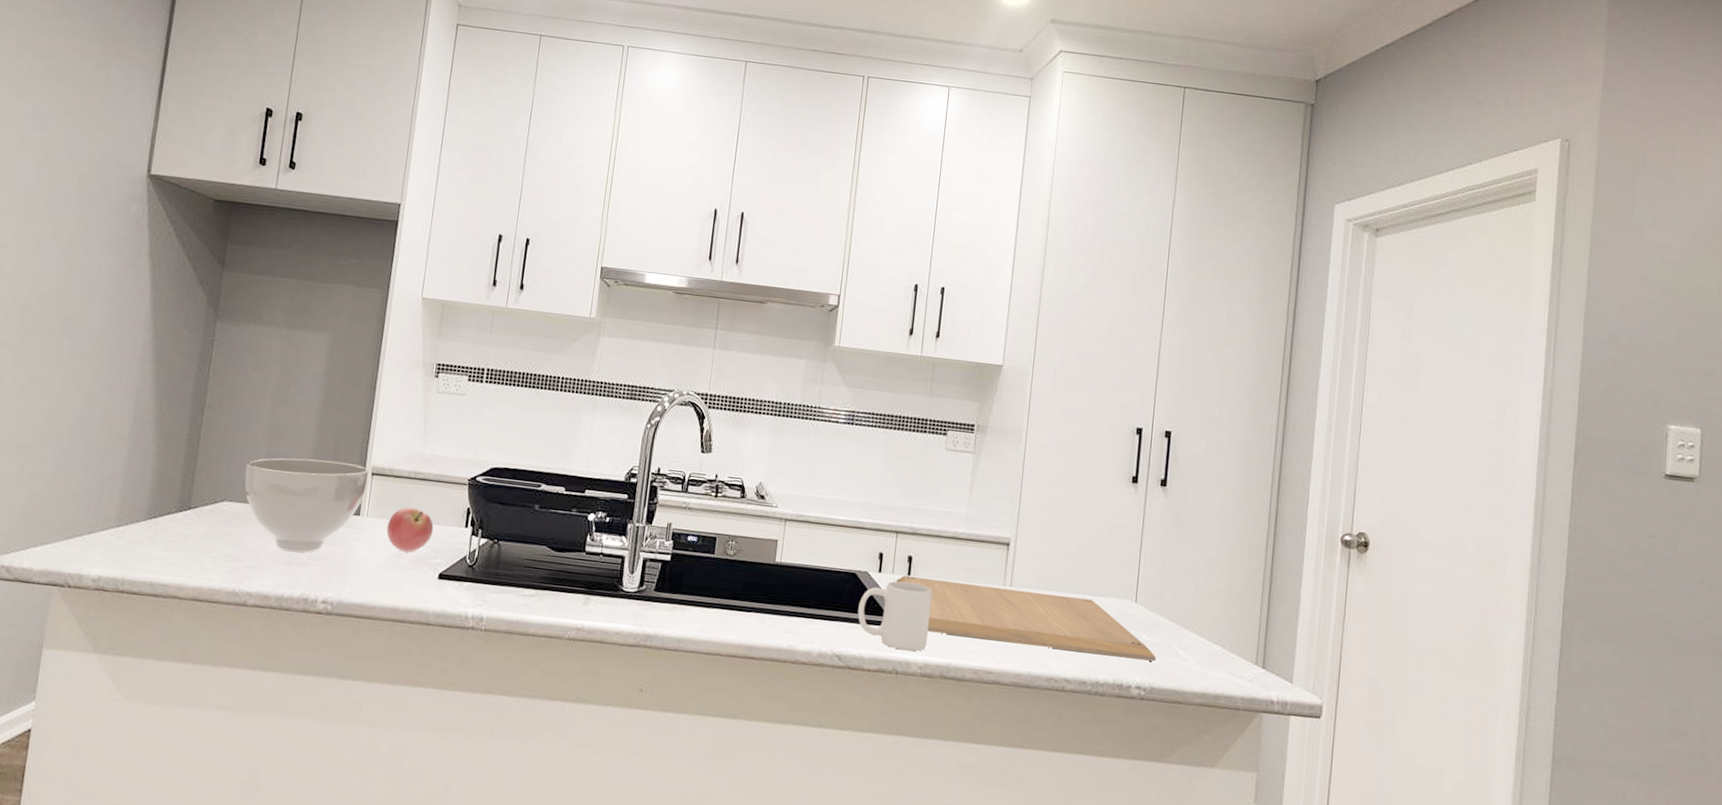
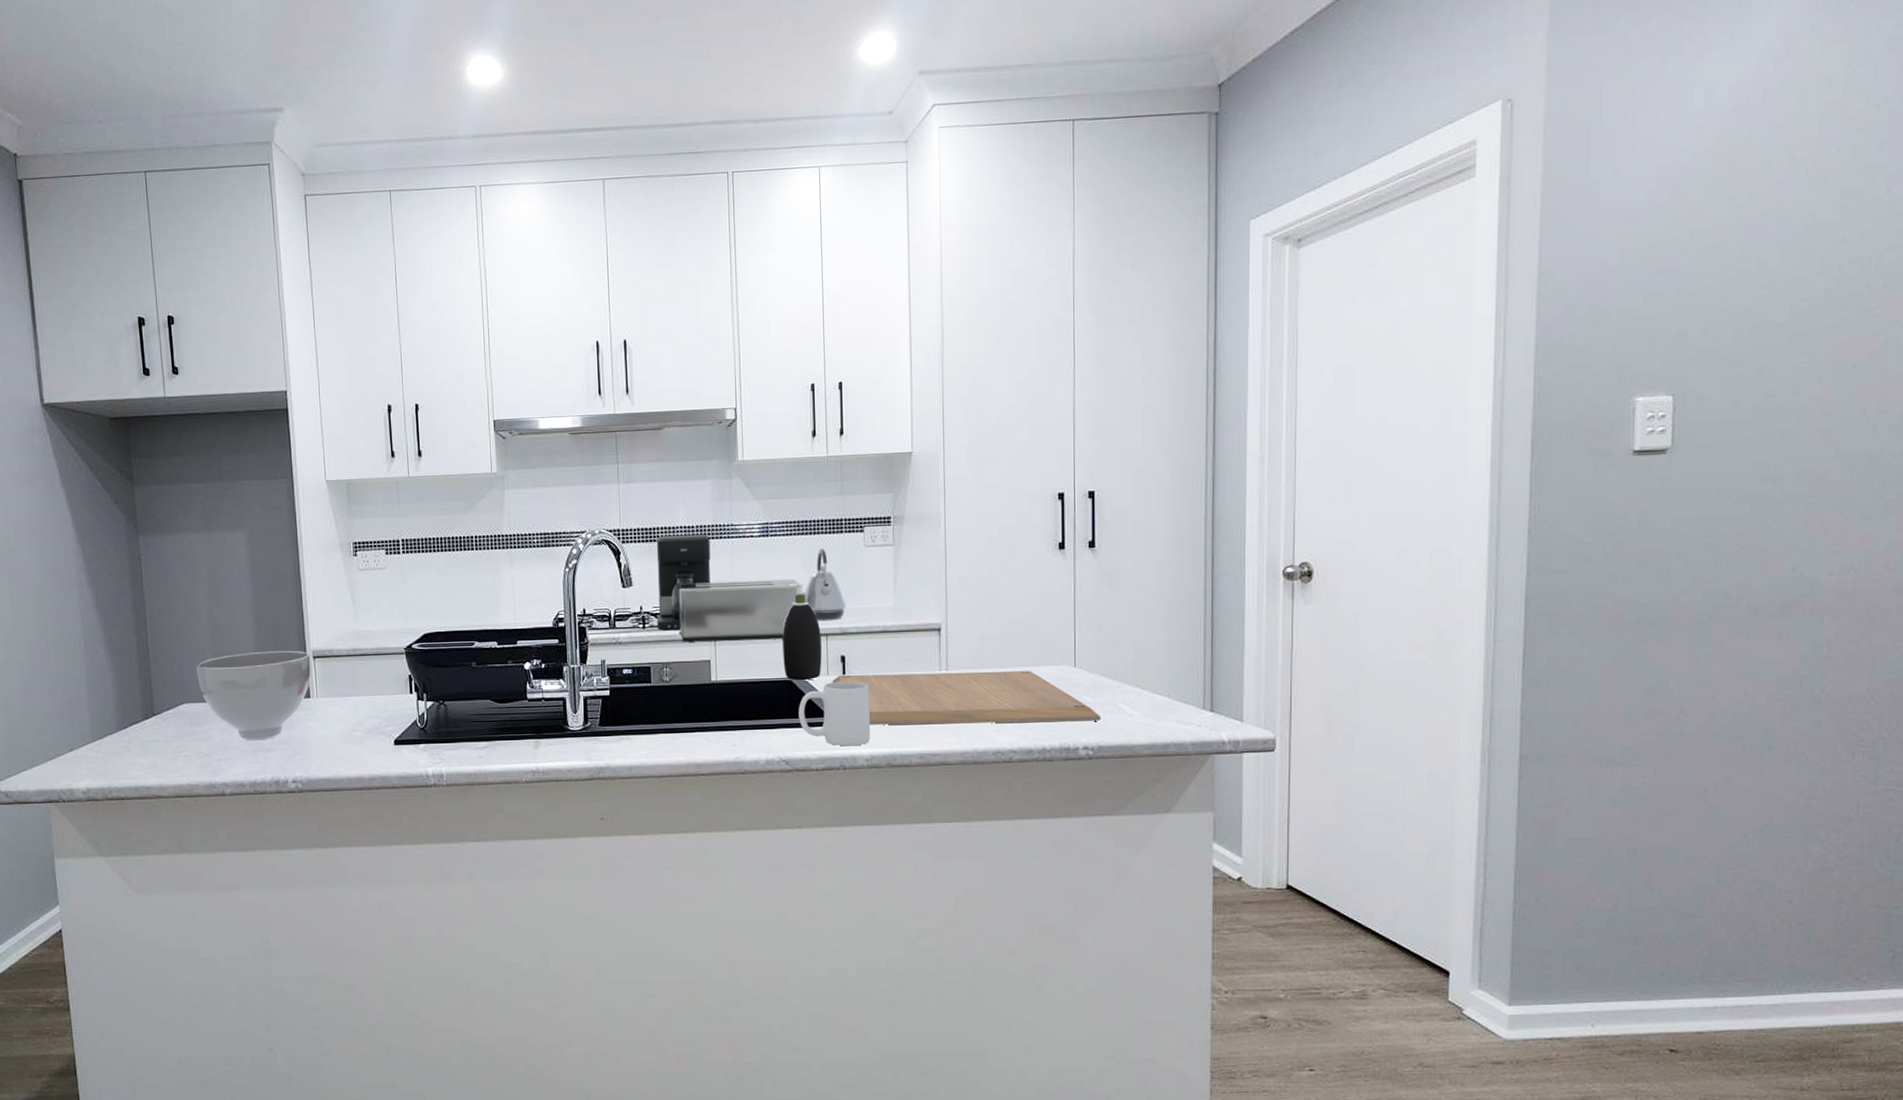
fruit: present [386,507,434,553] -> none [337,683,381,725]
coffee maker: none [730,407,796,505] -> present [656,534,711,631]
toaster: none [750,457,881,530] -> present [678,579,805,642]
soap dispenser: none [850,475,892,576] -> present [782,583,822,681]
kettle: none [880,445,921,519] -> present [804,548,847,621]

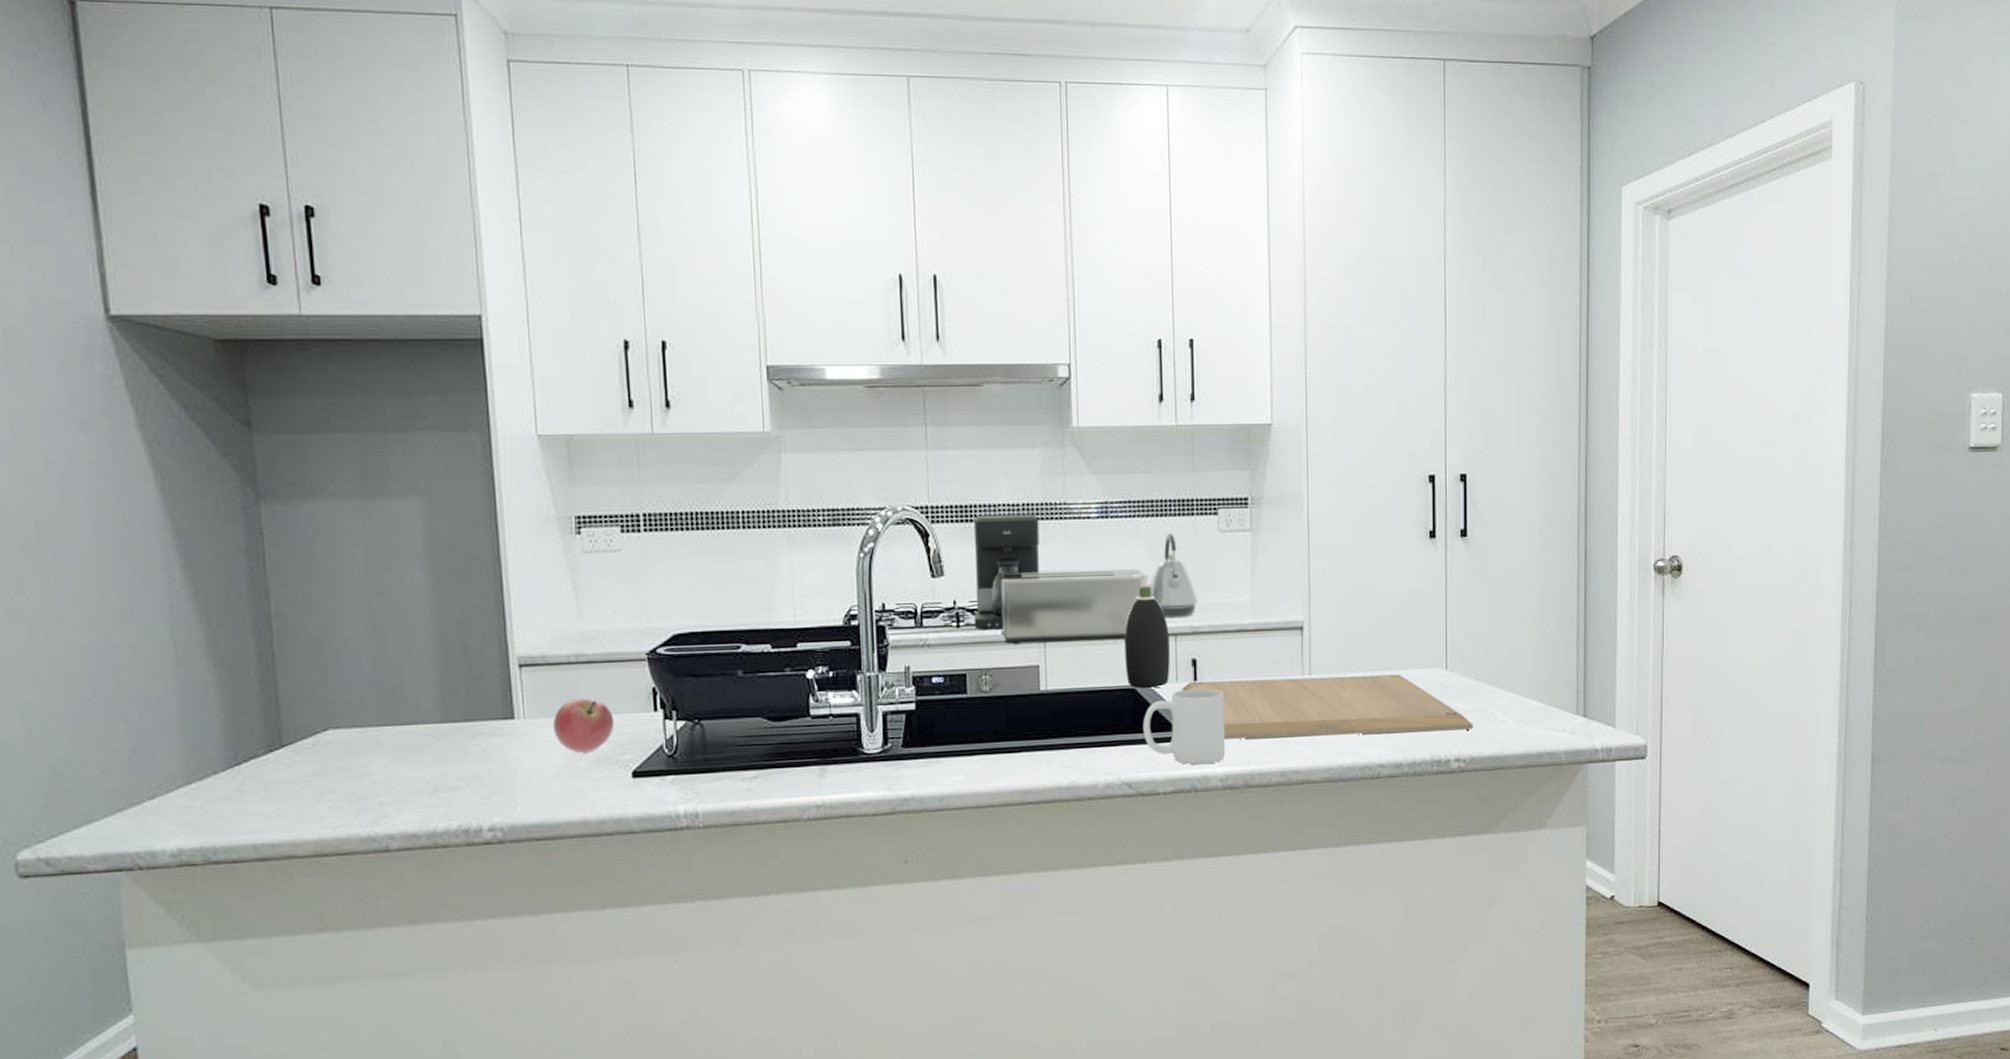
bowl: present [196,650,311,741] -> none [347,657,516,778]
fruit: none [337,683,381,725] -> present [553,699,614,753]

